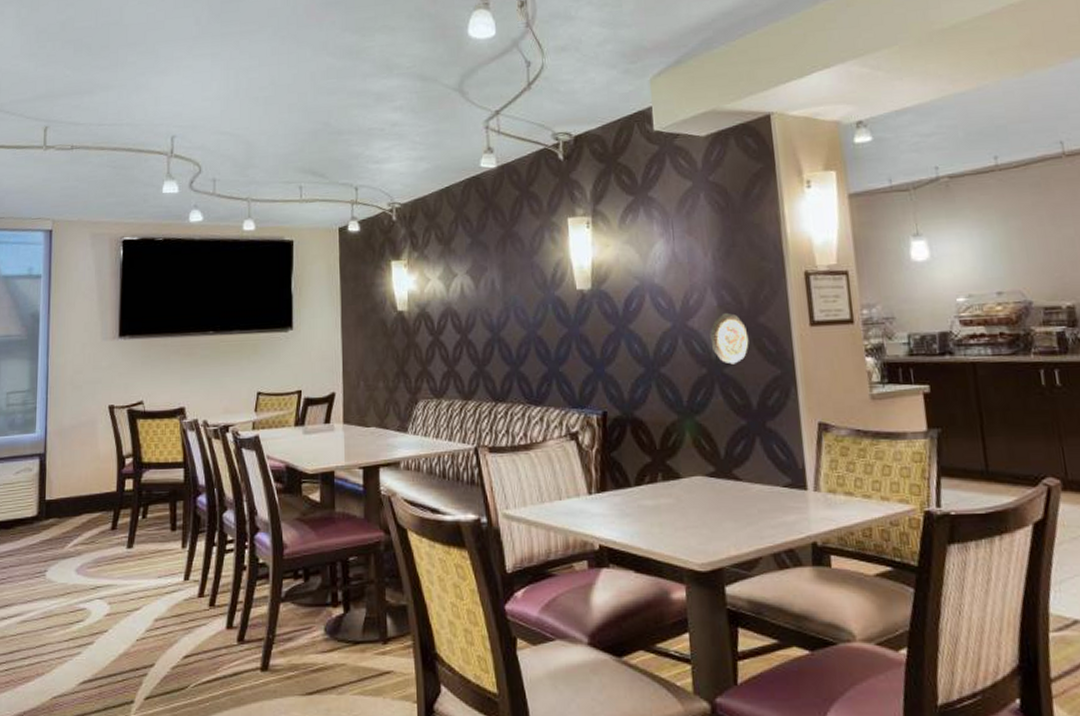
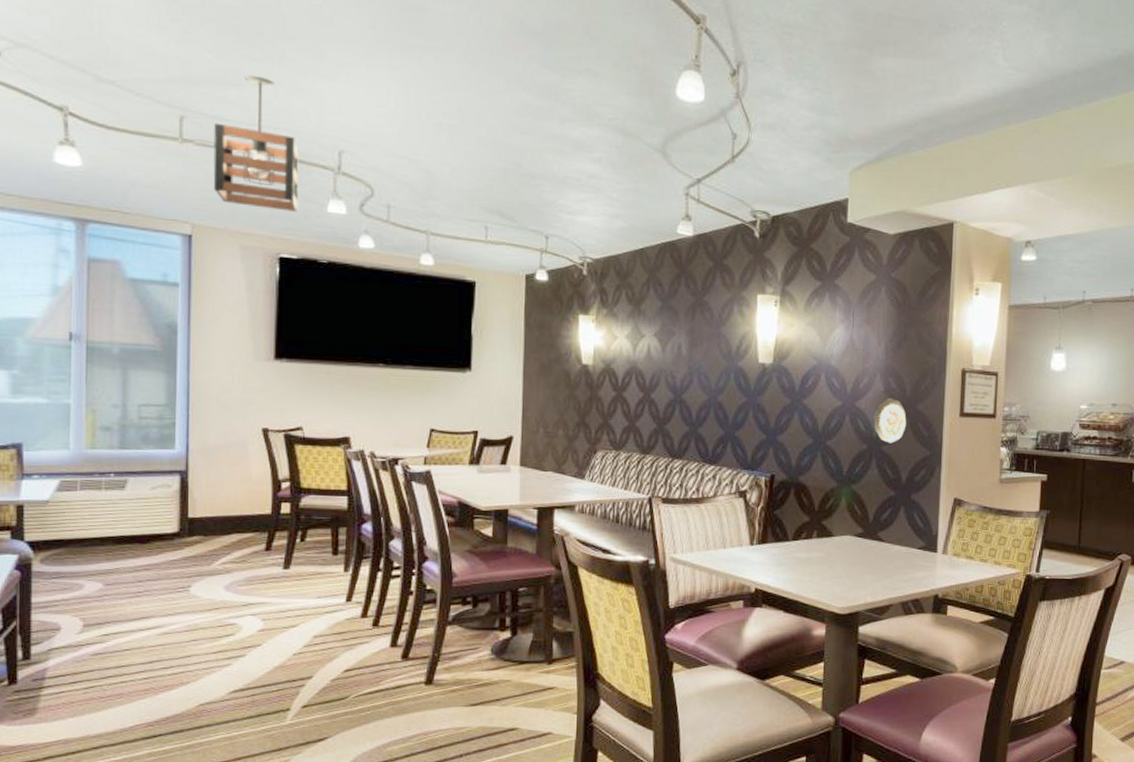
pendant light: none [69,81,139,198] -> present [213,75,299,212]

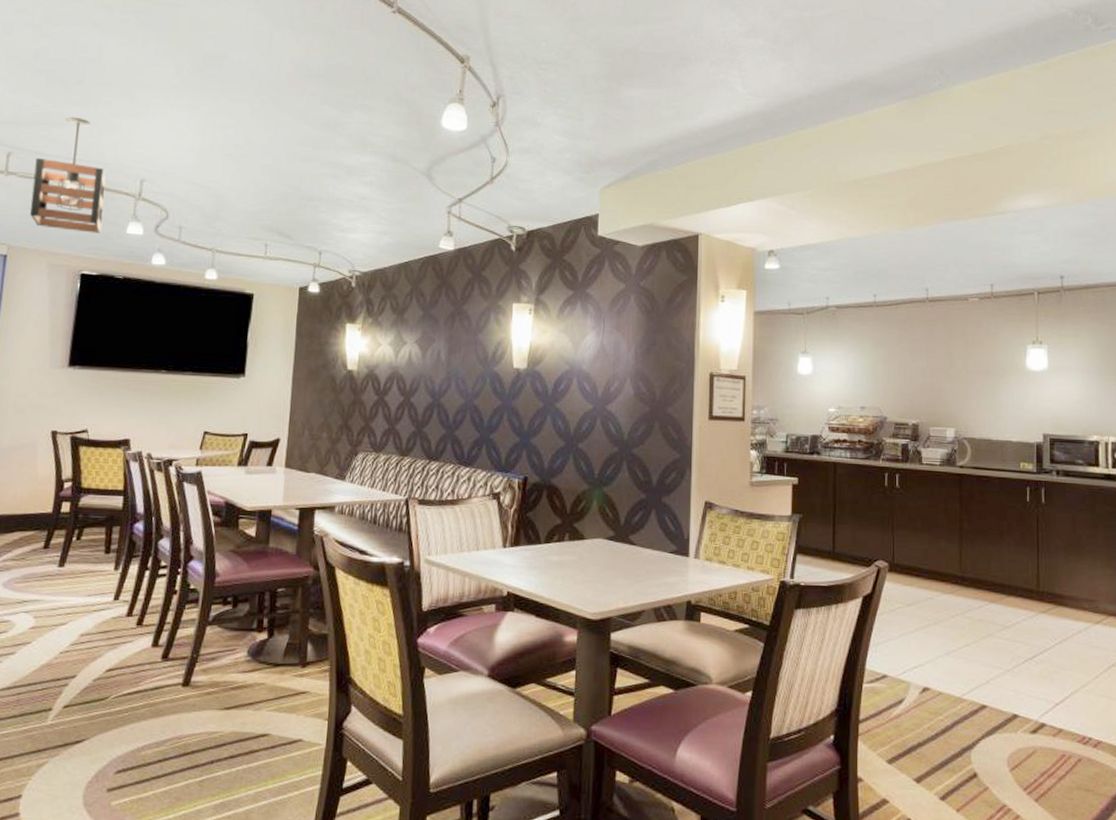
decorative plate: present [874,399,907,443] -> none [624,402,657,446]

